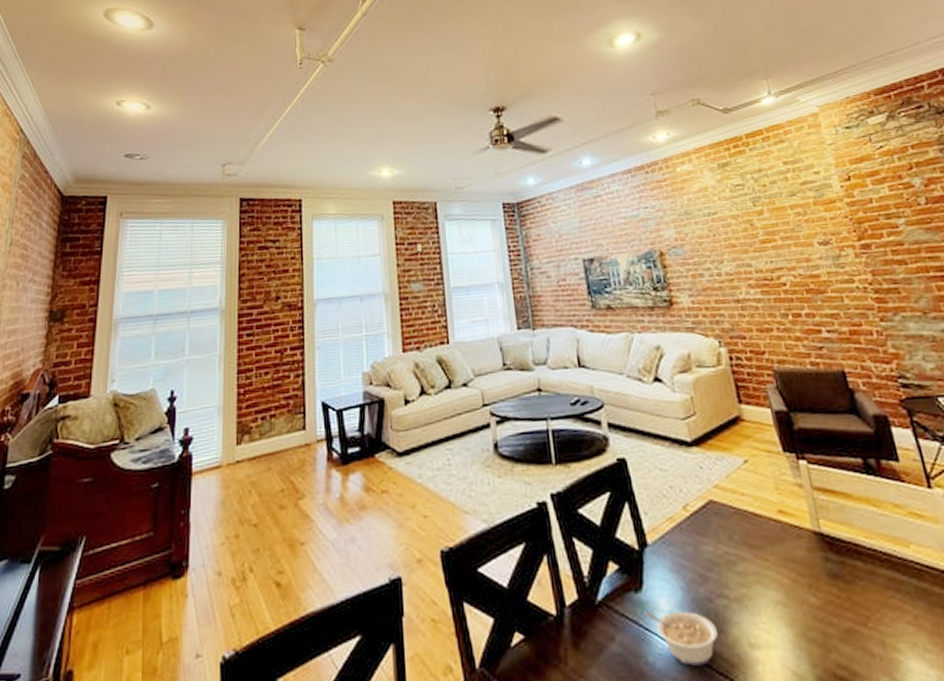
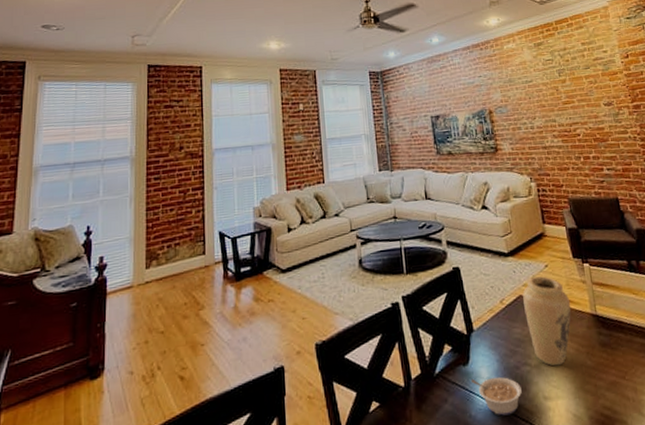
vase: none [714,475,784,602] -> present [523,276,571,366]

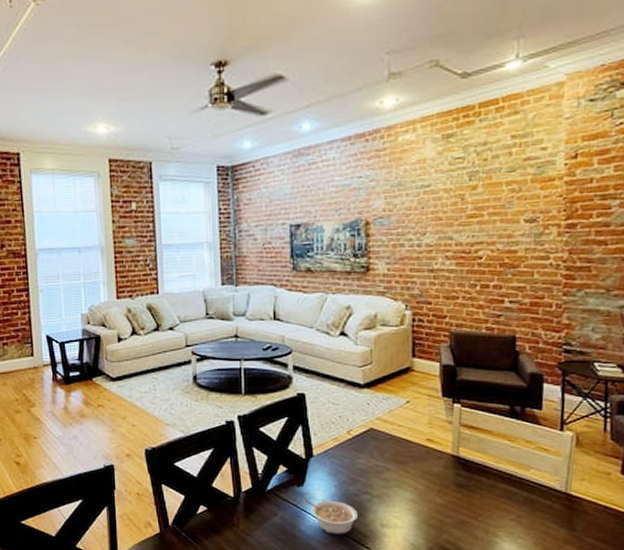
vase: present [523,276,571,366] -> none [374,412,430,499]

